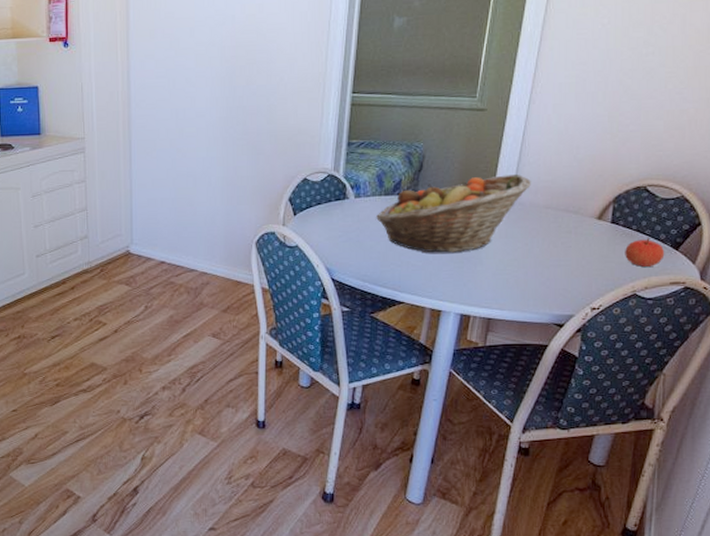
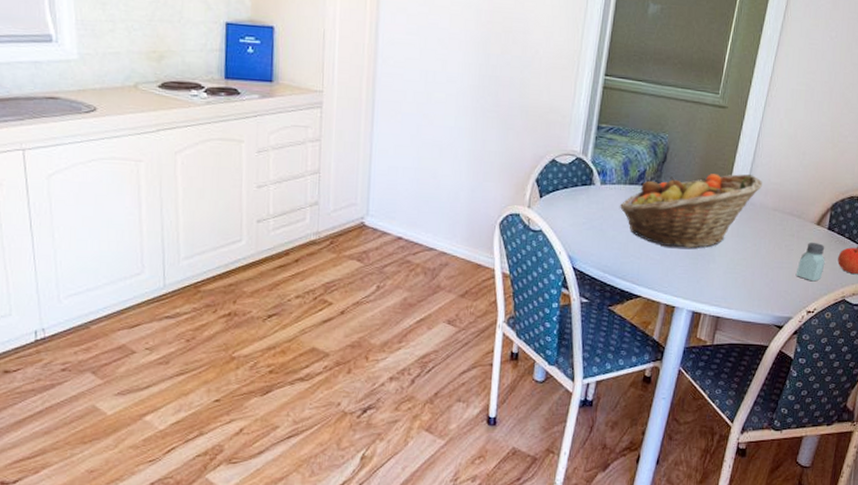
saltshaker: none [577,238,610,278] -> present [796,243,825,282]

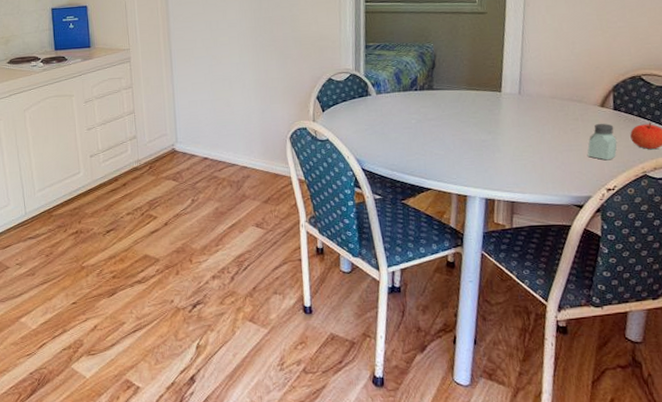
fruit basket: present [620,174,762,248] -> none [398,69,535,142]

